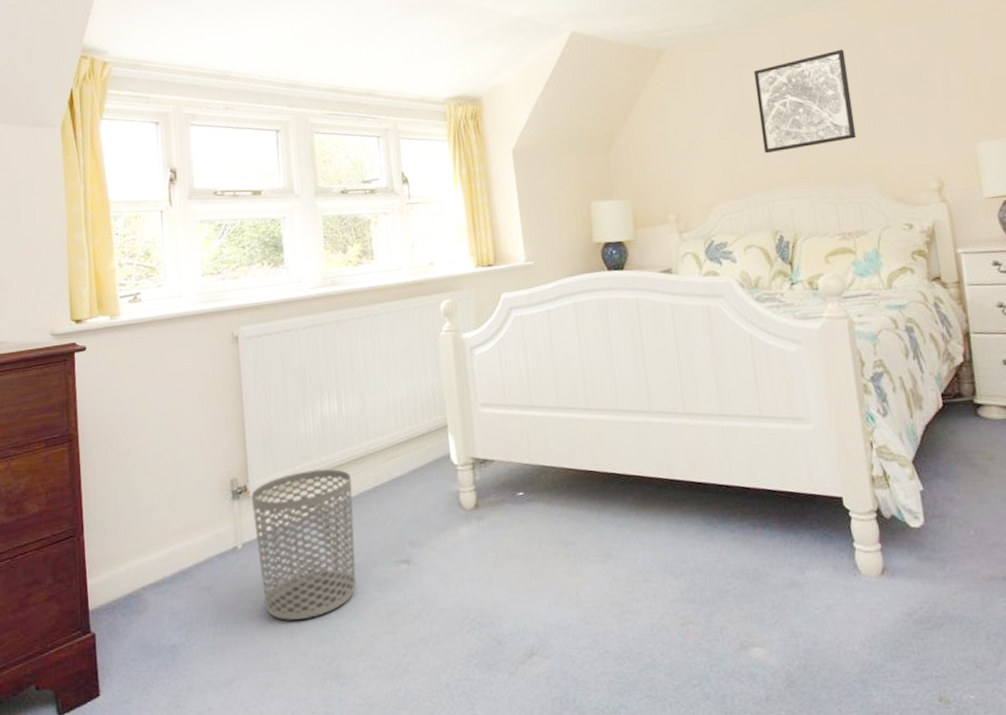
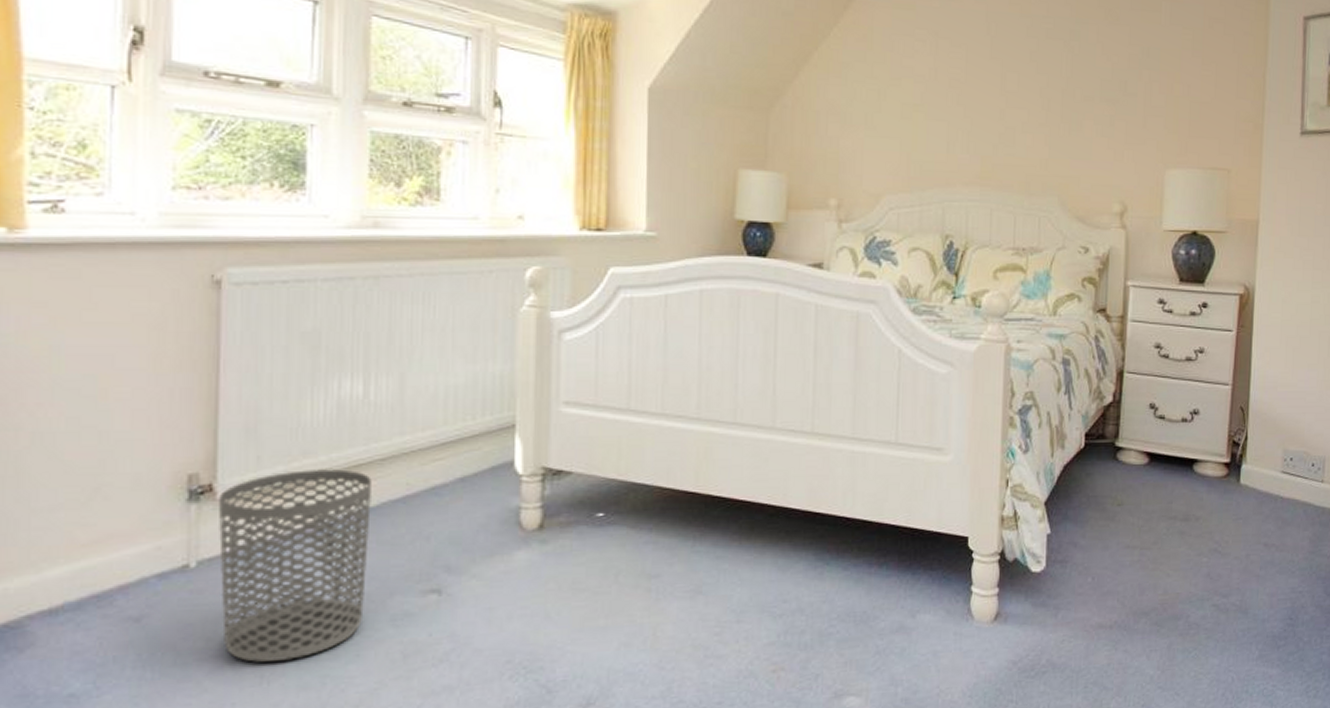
wall art: present [753,49,857,154] -> none [948,38,1053,145]

